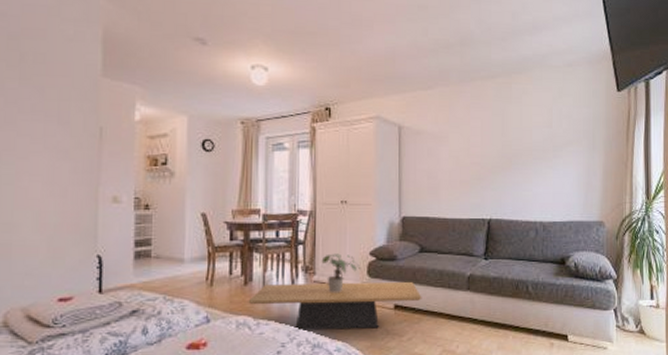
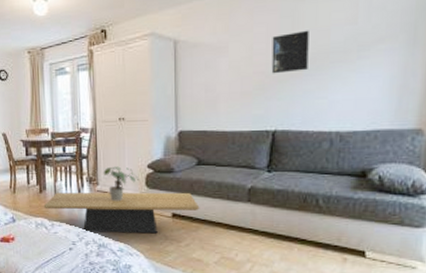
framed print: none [486,128,516,166] -> present [271,30,309,74]

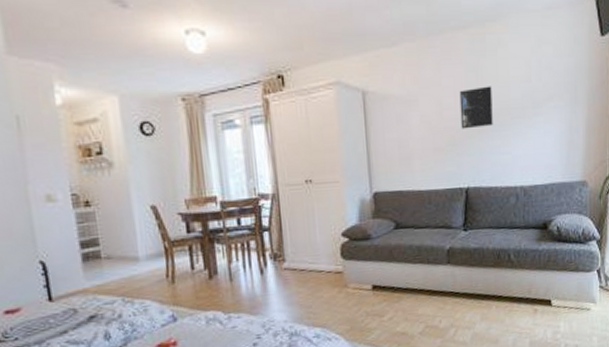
coffee table: present [43,192,200,234] -> none [215,259,401,321]
potted plant: present [103,166,140,202] -> none [290,237,334,280]

